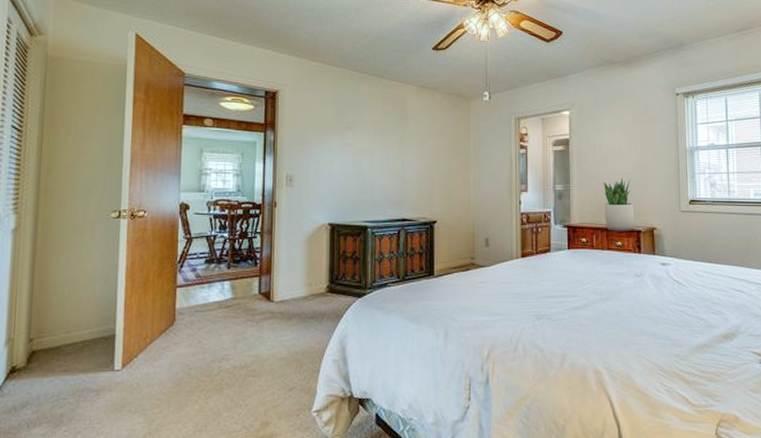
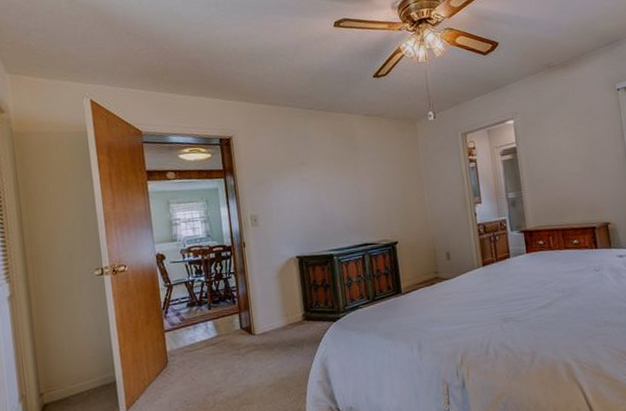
planter: present [603,178,634,231] -> none [554,178,589,231]

